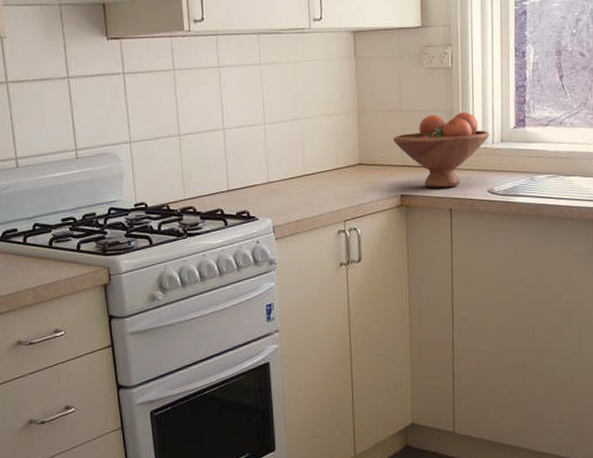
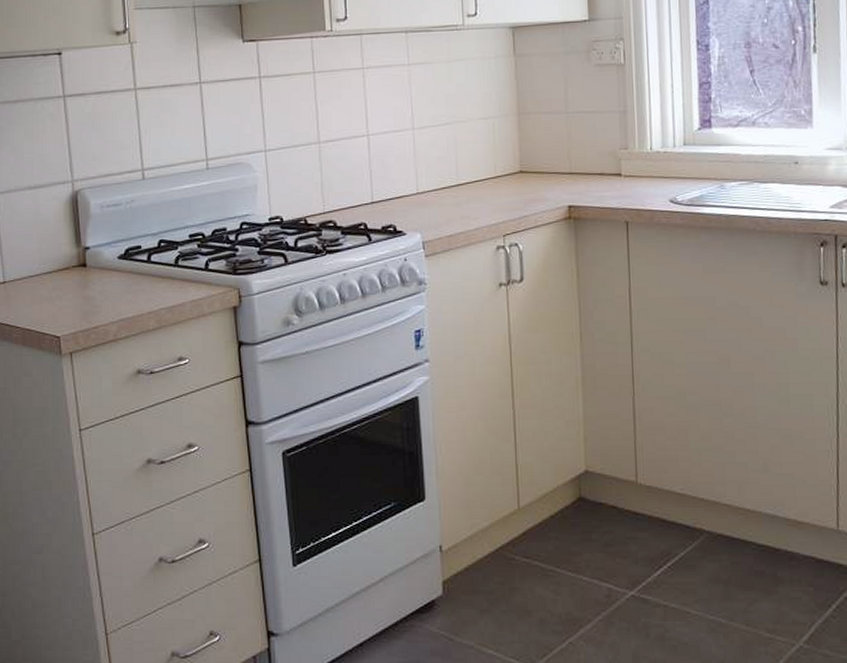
fruit bowl: present [393,112,490,188] -> none [559,113,671,198]

